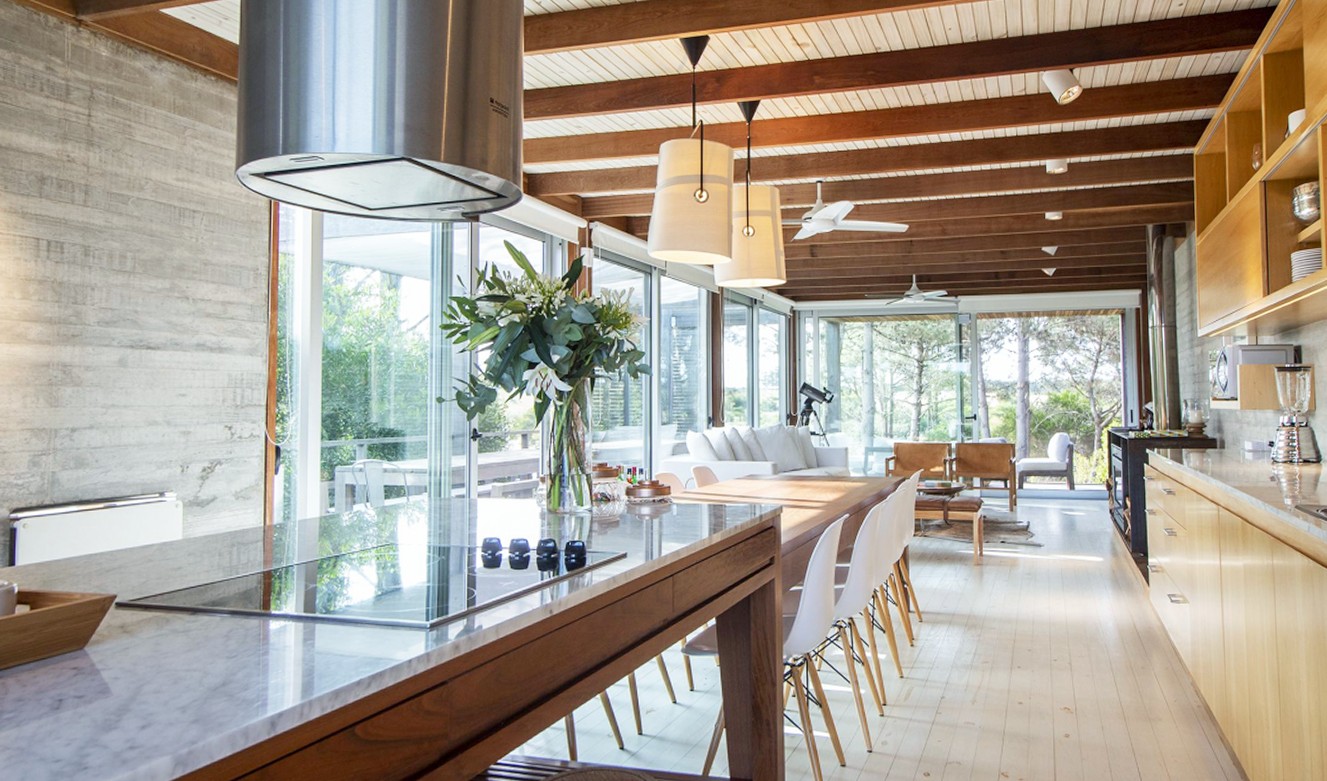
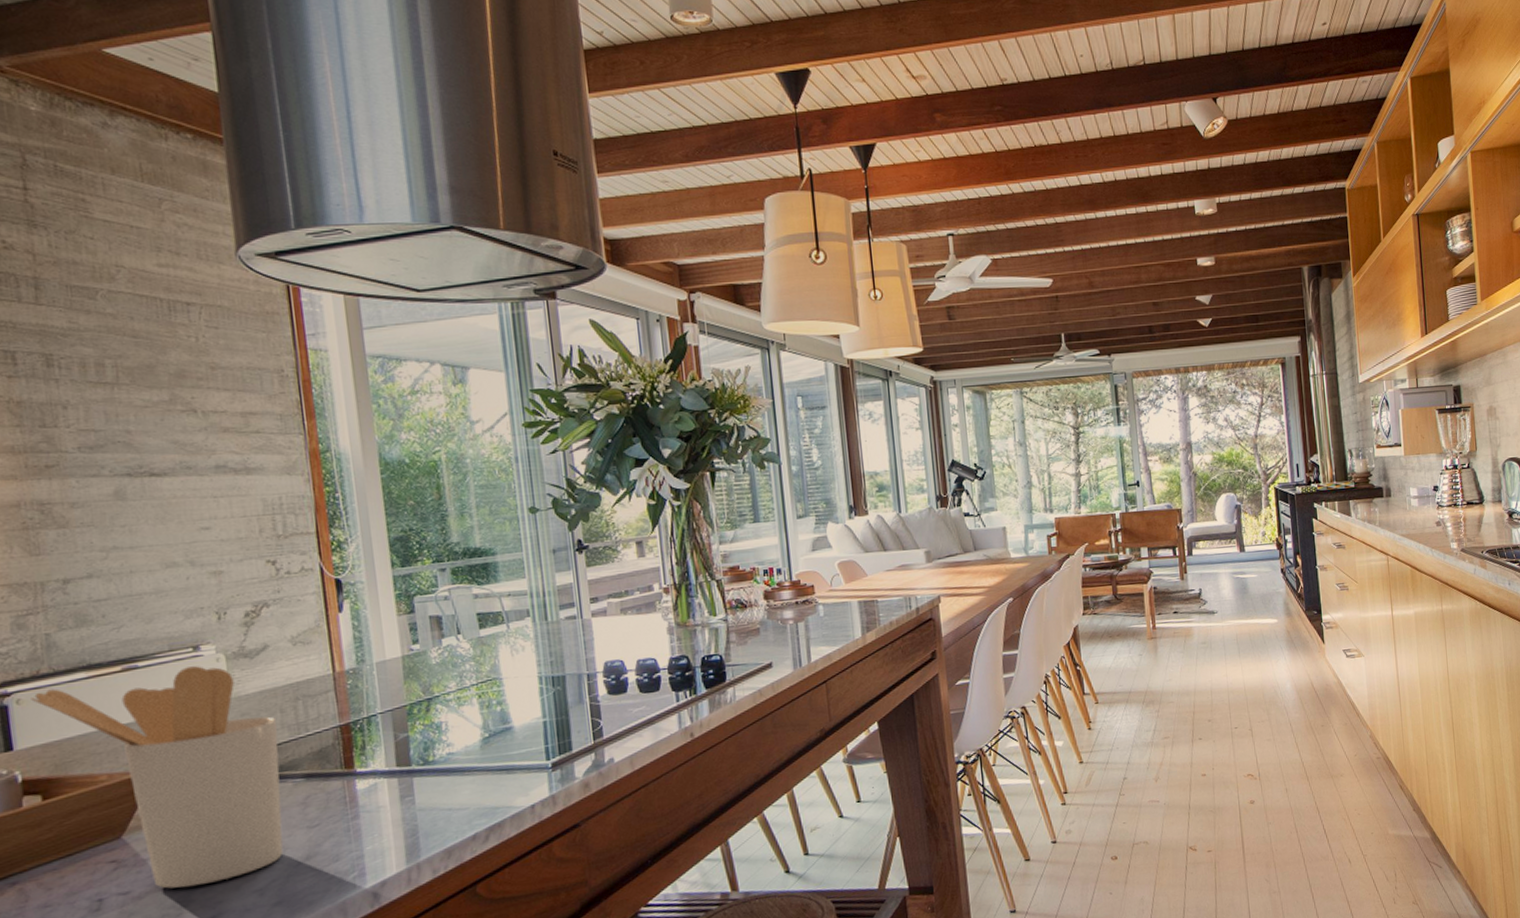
utensil holder: none [34,509,215,698] -> present [31,666,284,889]

